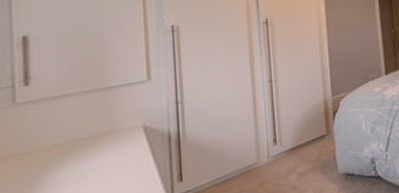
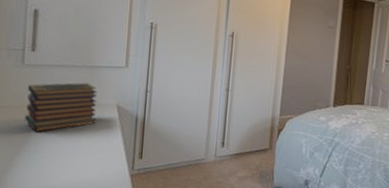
book stack: none [24,108,119,182] -> present [25,82,97,132]

